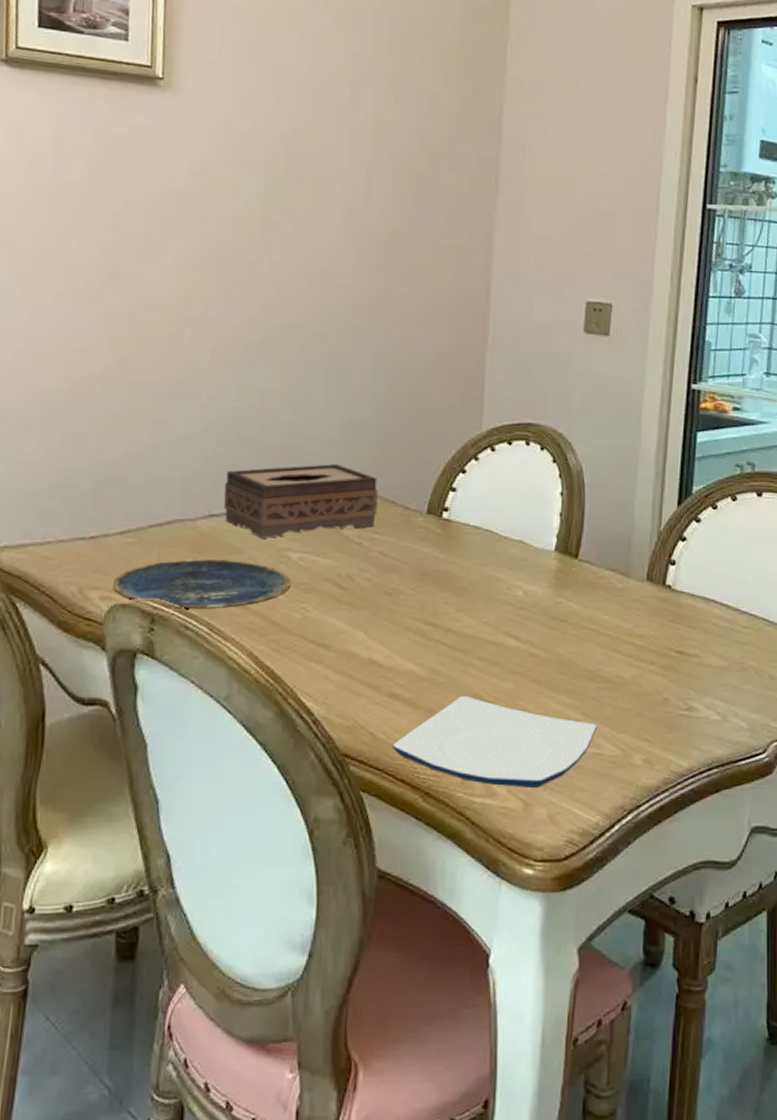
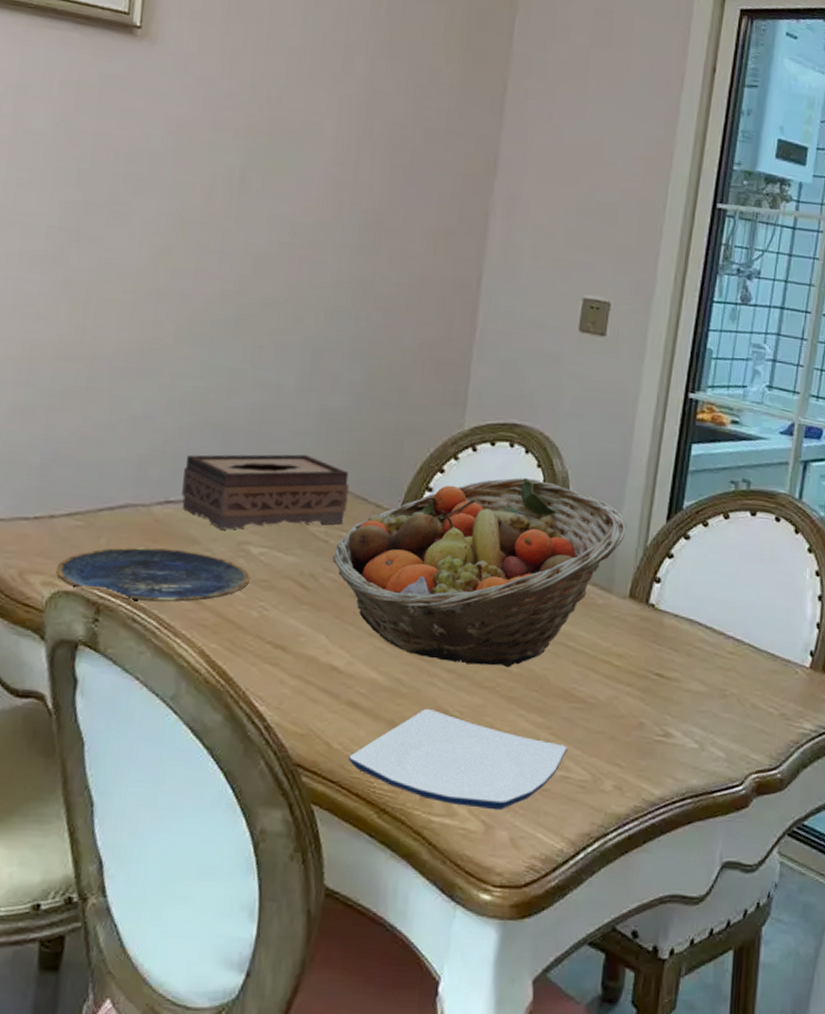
fruit basket: none [367,473,640,652] -> present [333,477,627,667]

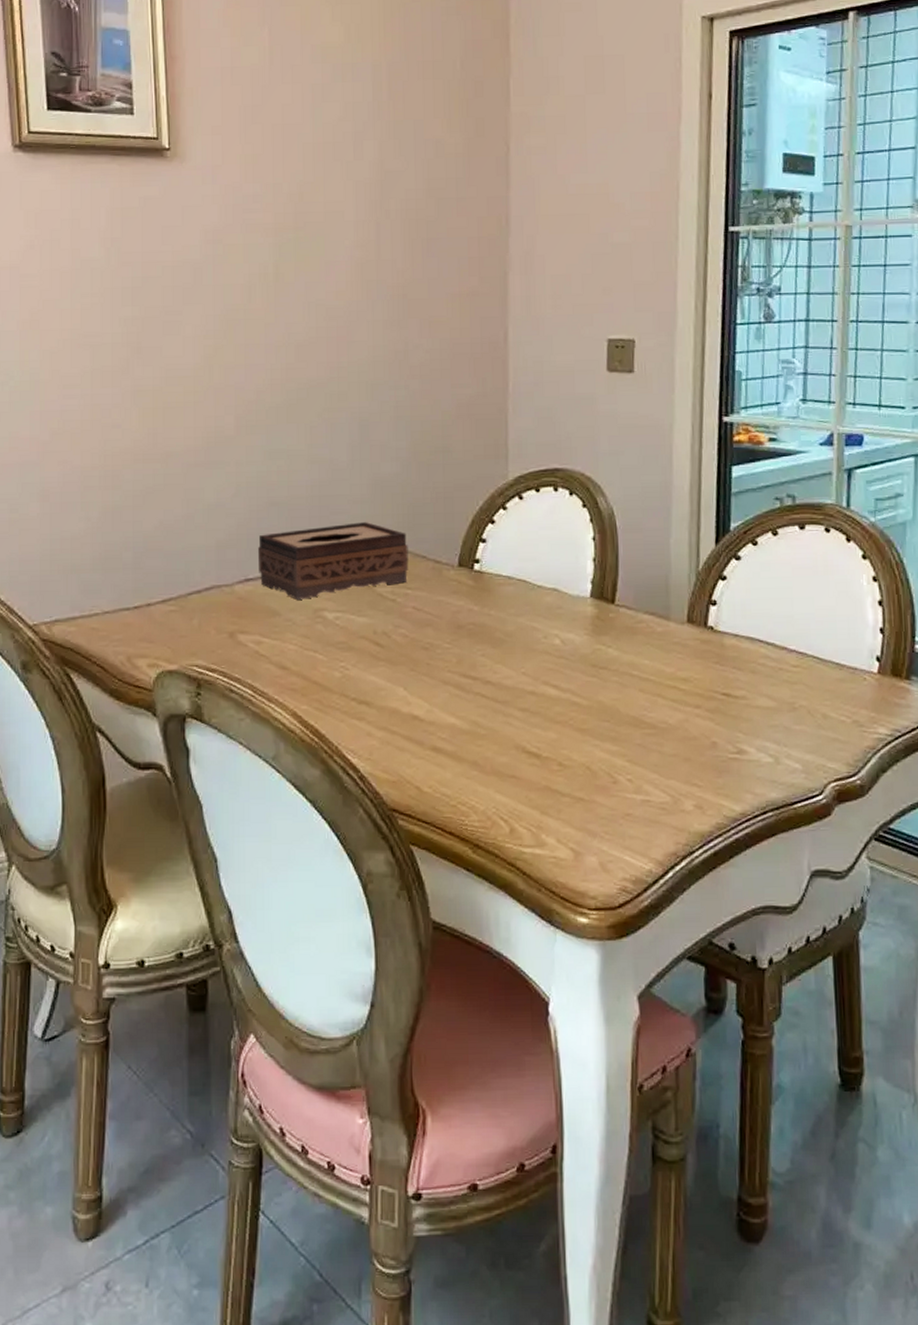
plate: present [56,547,250,602] -> none [159,622,329,673]
fruit basket: present [333,477,627,667] -> none [402,519,677,702]
plate: present [349,708,568,811] -> none [439,746,644,838]

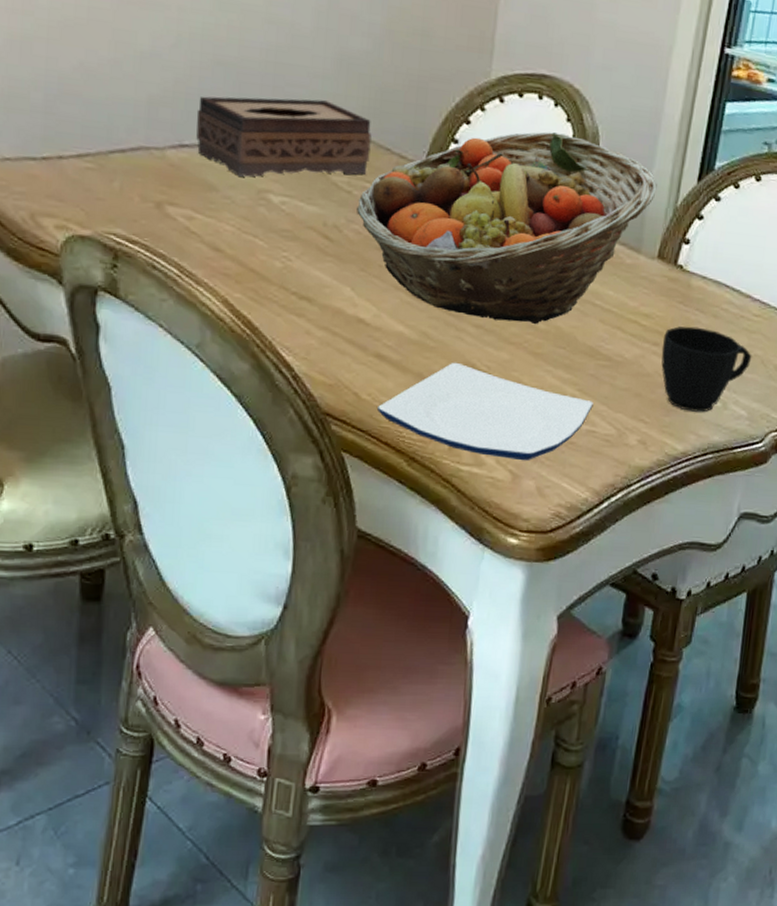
fruit basket: none [402,519,677,702] -> present [357,131,657,324]
plate: none [439,746,644,838] -> present [377,362,594,461]
cup: none [704,684,797,770] -> present [661,326,752,412]

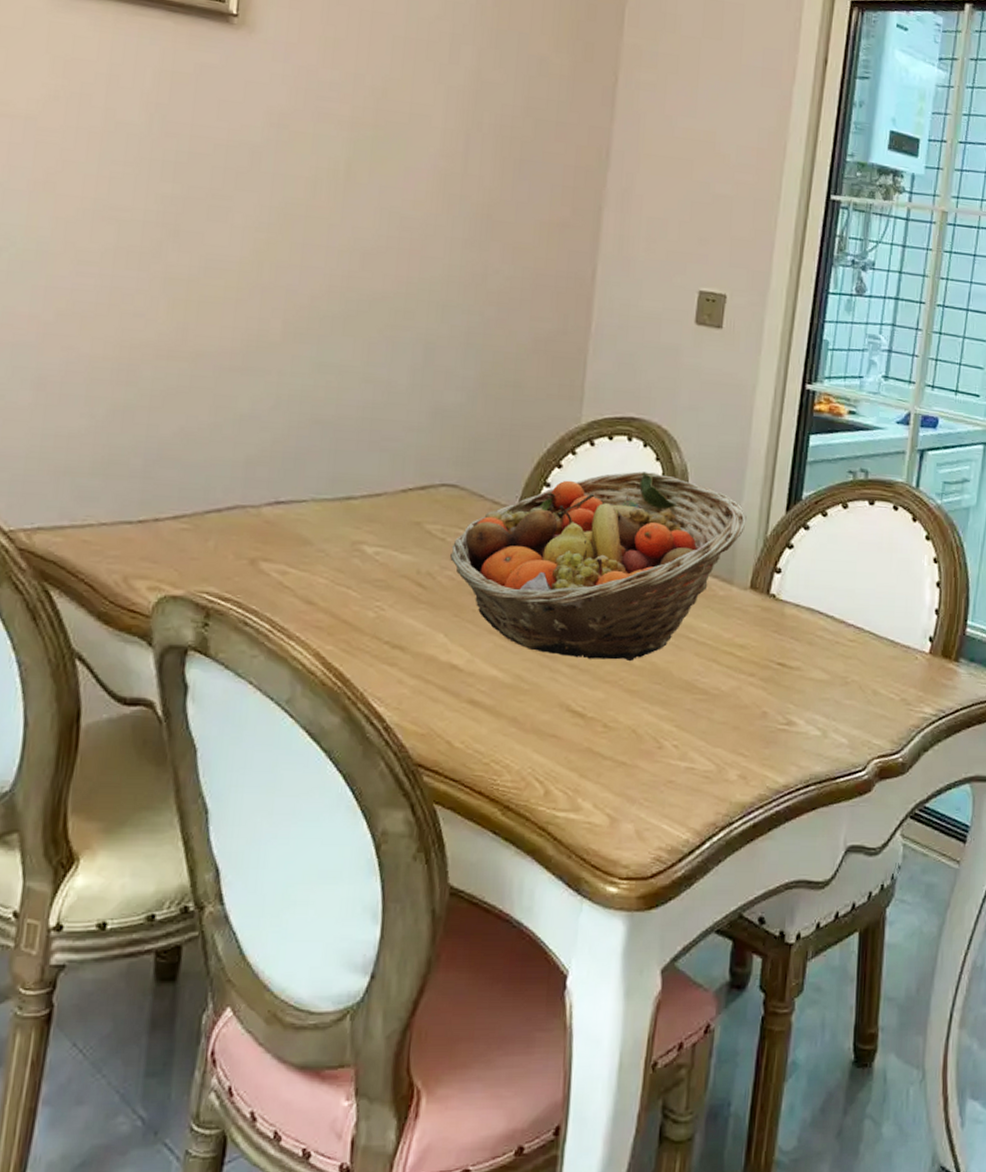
tissue box: present [196,96,372,177] -> none [292,451,465,530]
plate: present [377,362,594,461] -> none [471,704,691,804]
cup: present [661,326,752,412] -> none [758,655,849,742]

